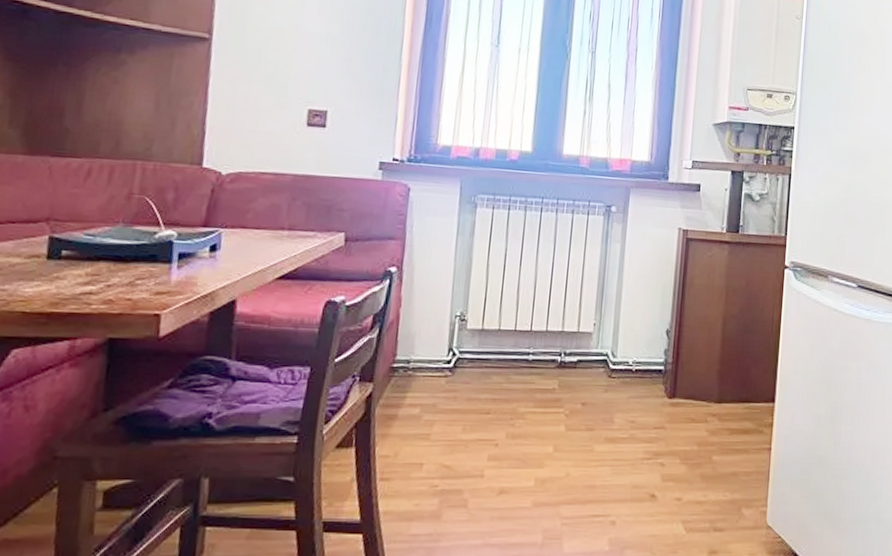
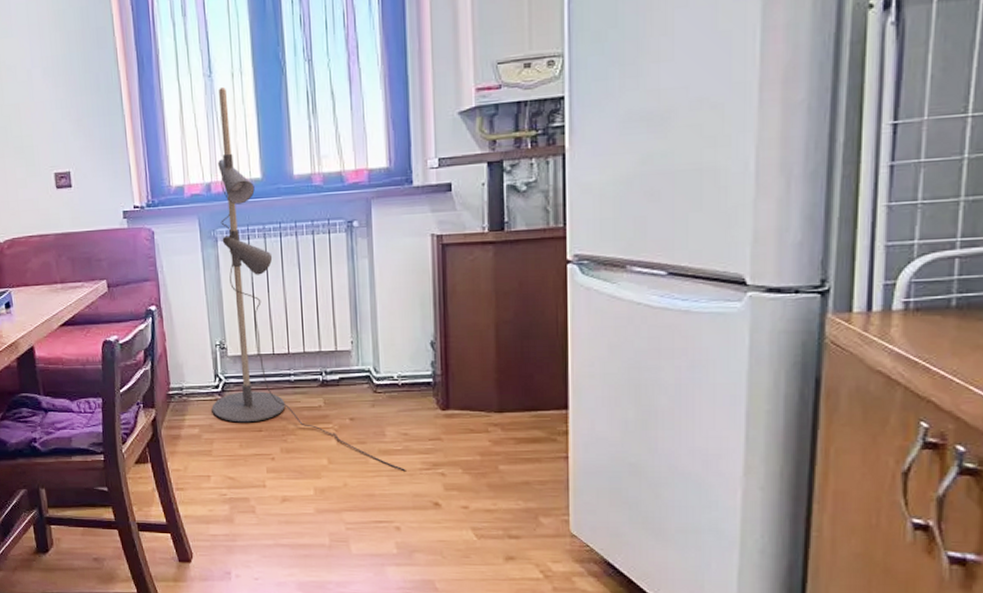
floor lamp: none [438,58,629,461] -> present [212,86,406,472]

